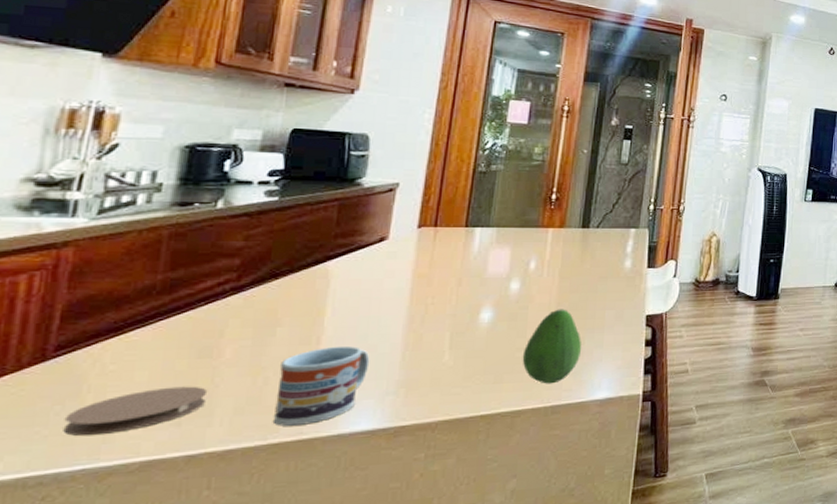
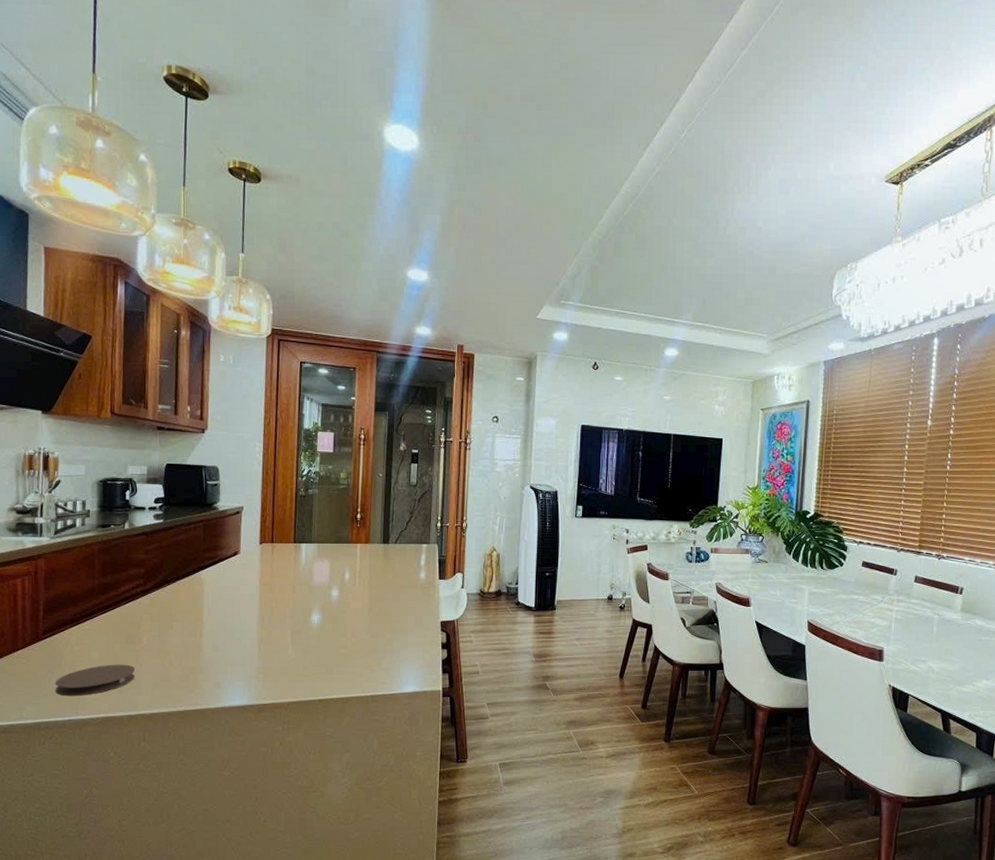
cup: present [272,346,370,426] -> none [178,638,237,698]
fruit: present [522,309,582,384] -> none [345,614,391,677]

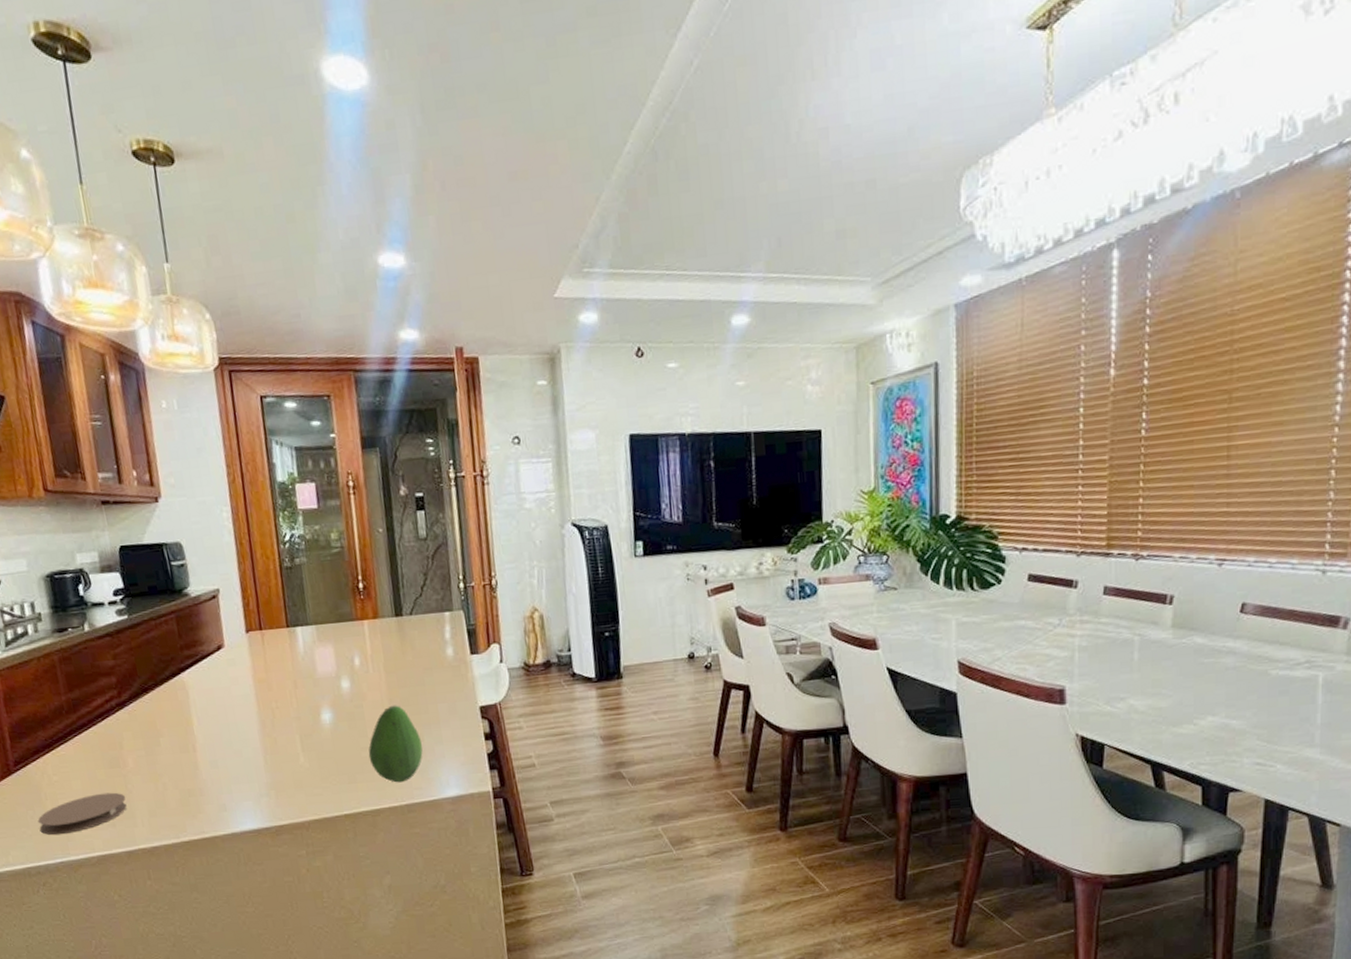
fruit: none [345,614,391,677] -> present [368,705,423,783]

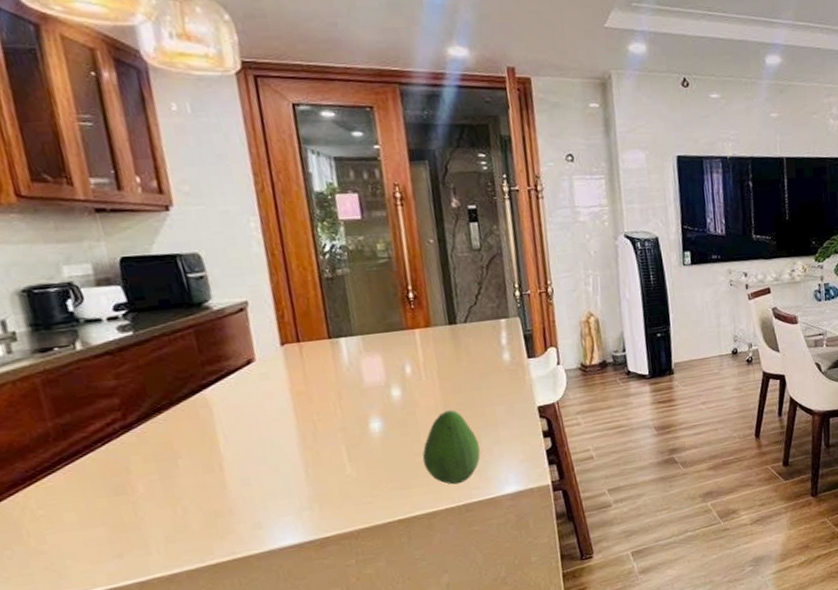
coaster: present [37,792,127,835] -> none [17,521,138,575]

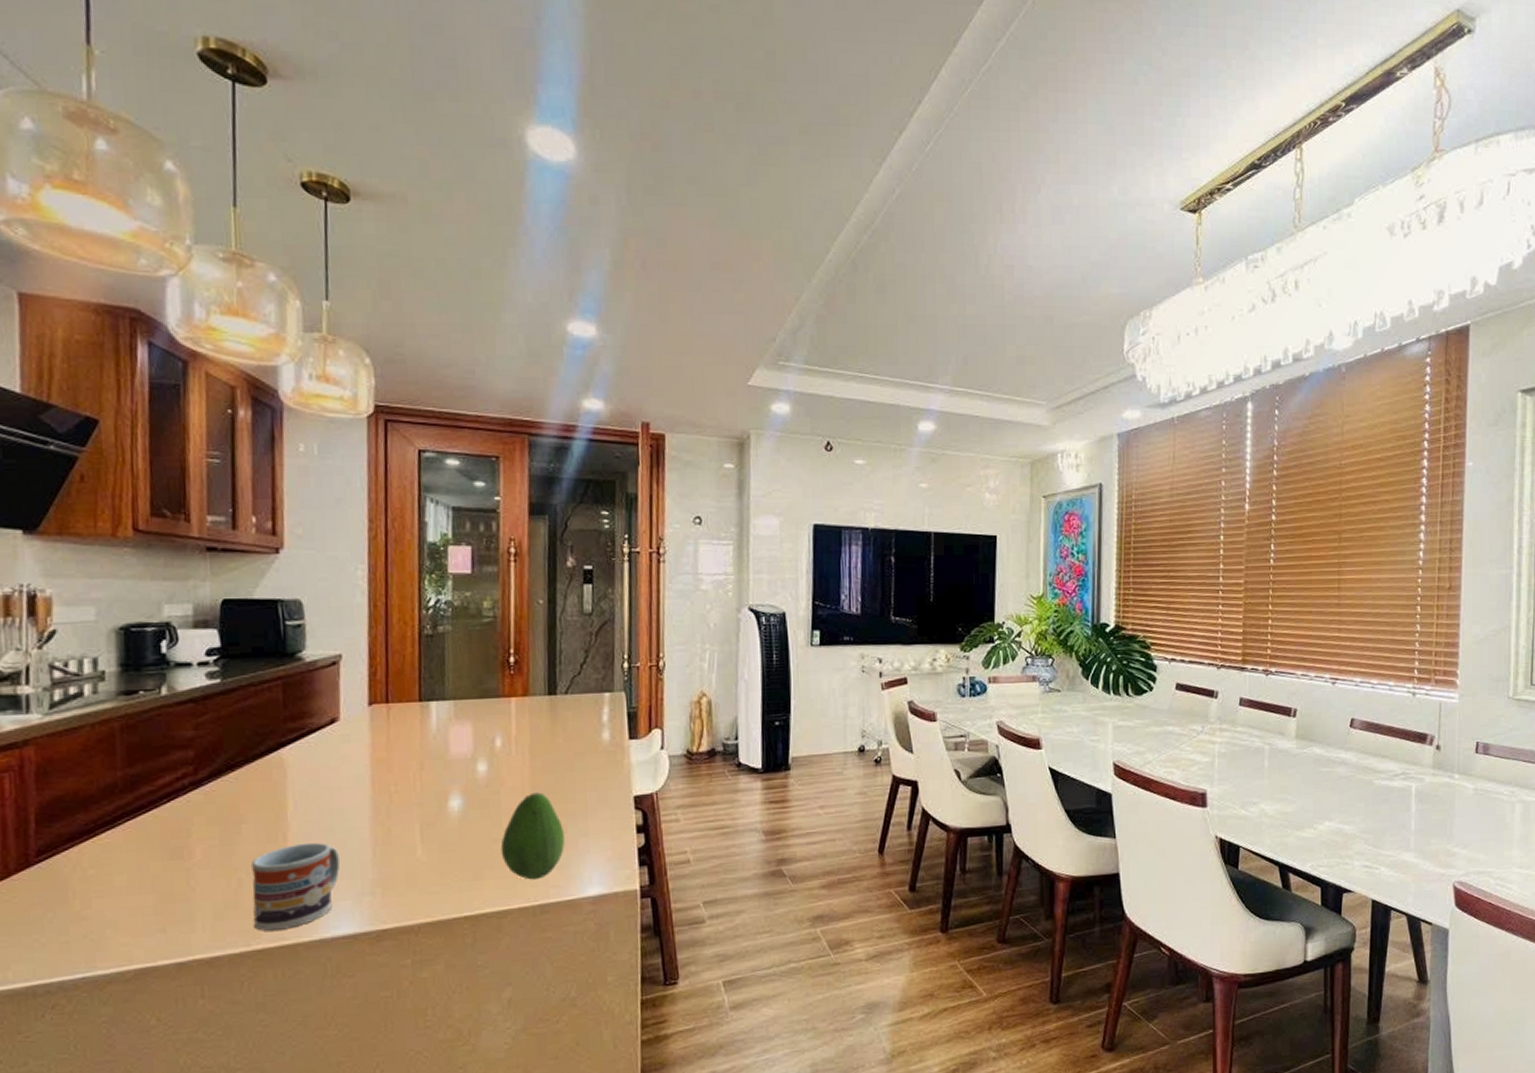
cup: none [193,469,278,549] -> present [251,842,341,931]

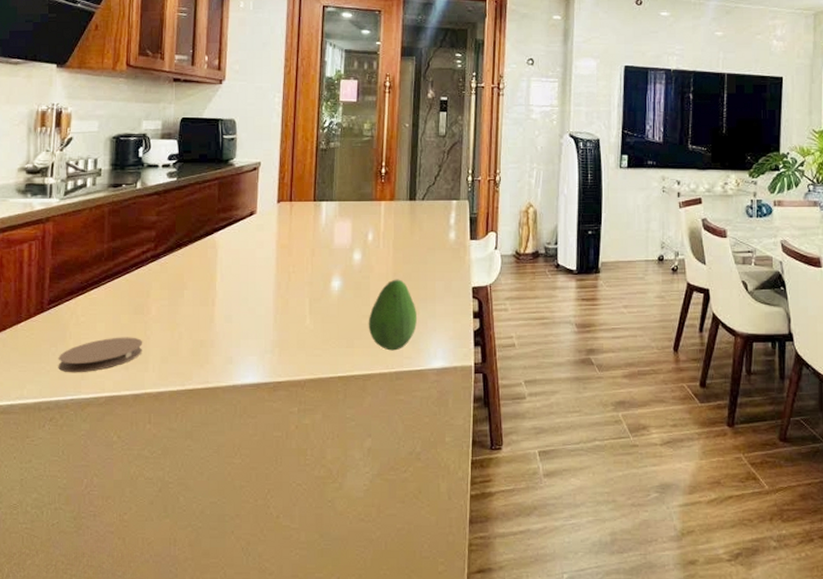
coaster: none [57,889,186,944] -> present [58,337,143,373]
cup: present [251,842,341,931] -> none [187,308,251,375]

